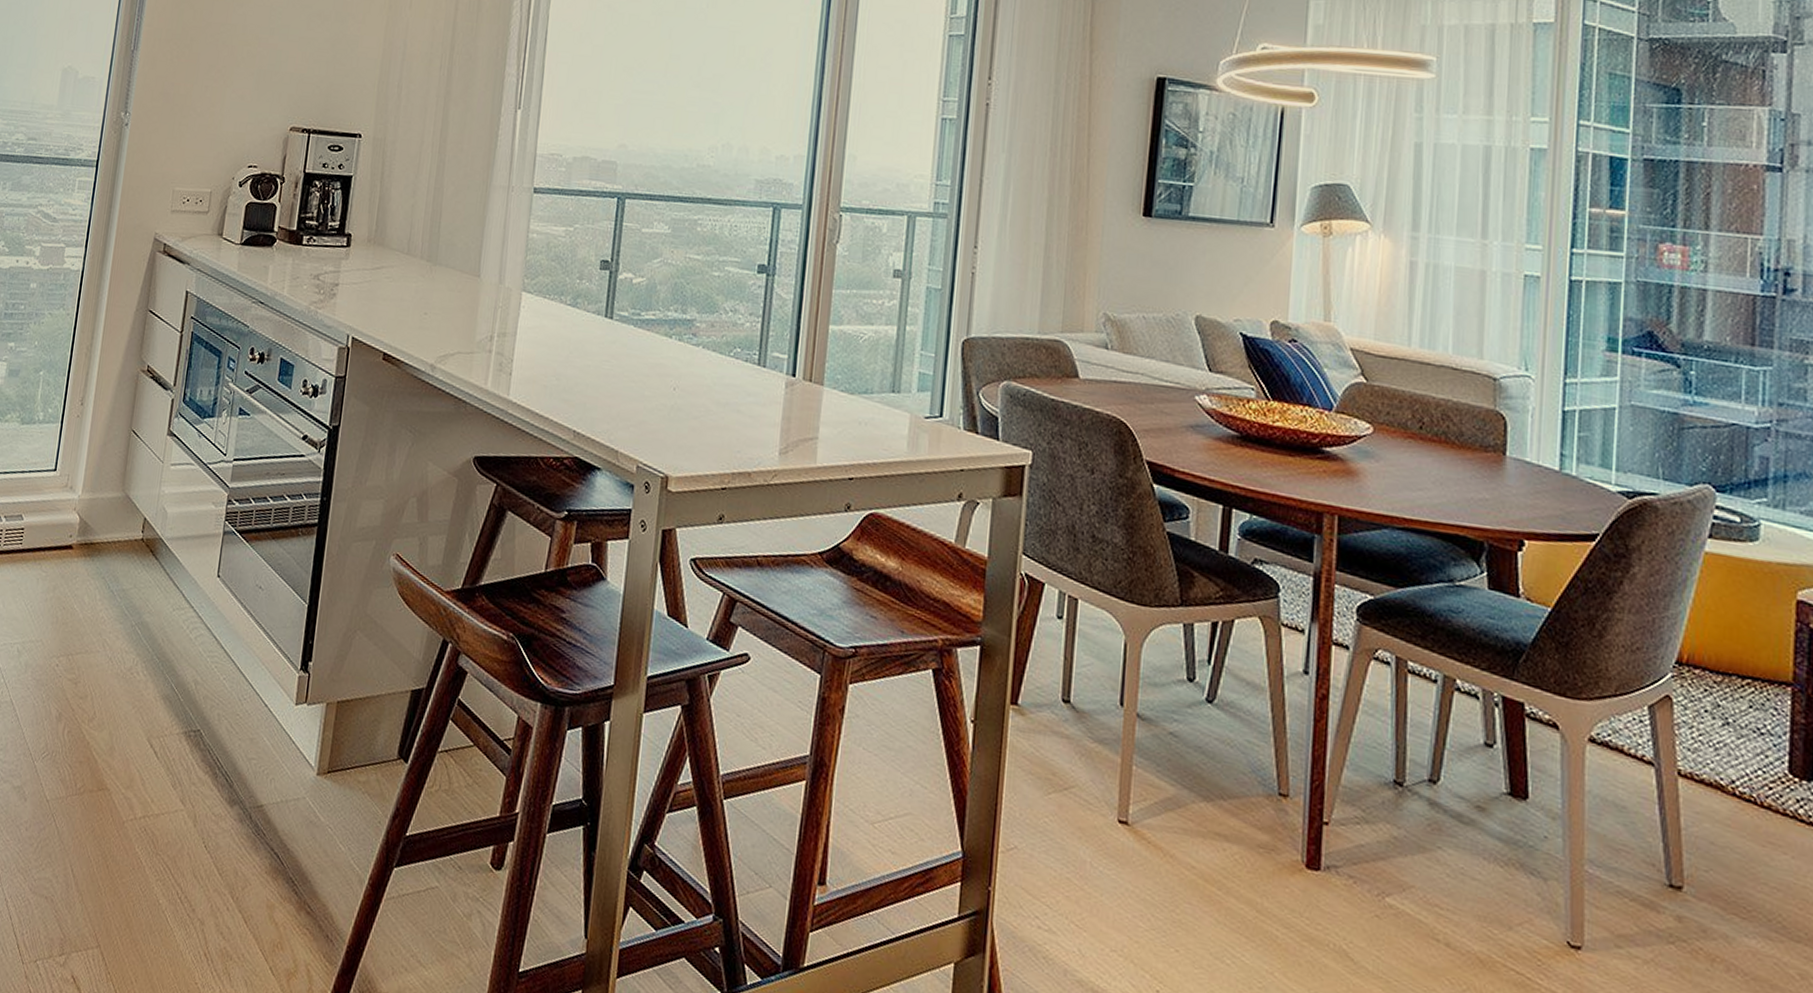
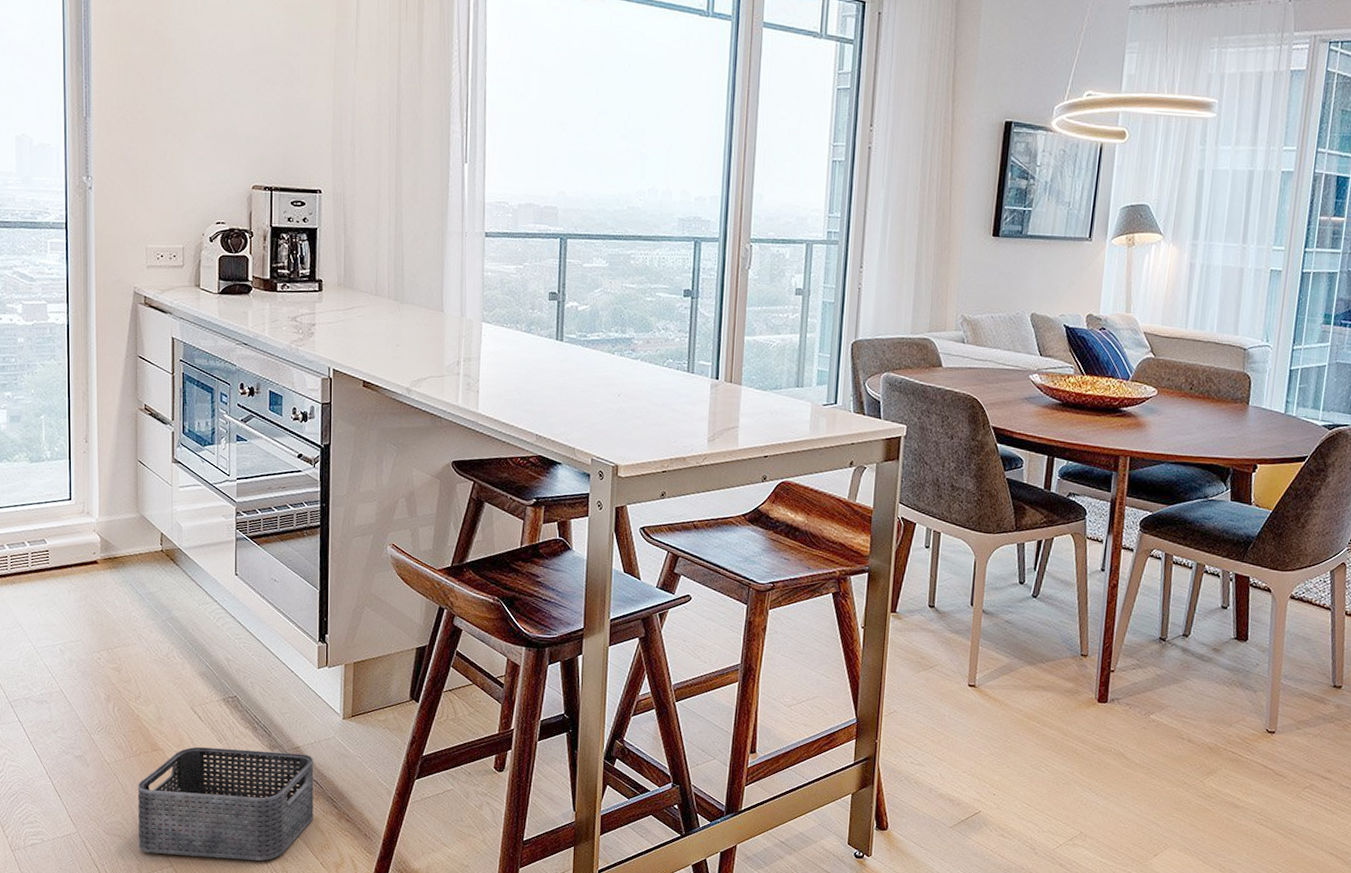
storage bin: none [65,790,278,955] -> present [137,747,314,861]

